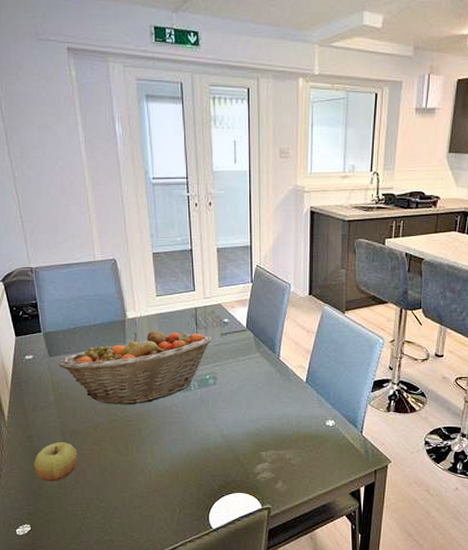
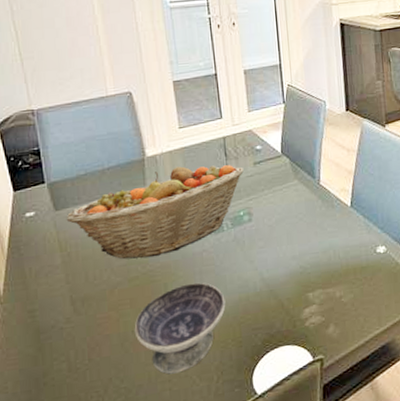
apple: present [34,442,78,482] -> none [36,312,92,365]
bowl: none [112,431,190,502] -> present [134,282,226,375]

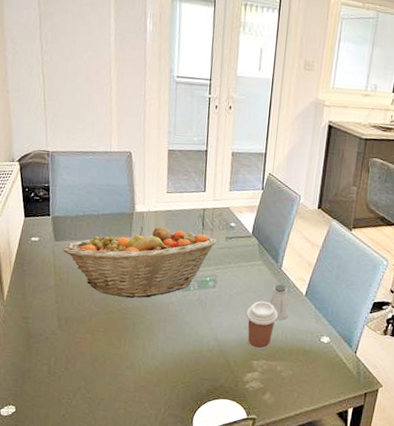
bowl: present [134,282,226,375] -> none [103,327,182,398]
coffee cup: none [291,223,326,281] -> present [246,301,278,351]
saltshaker: none [314,200,337,241] -> present [269,283,289,320]

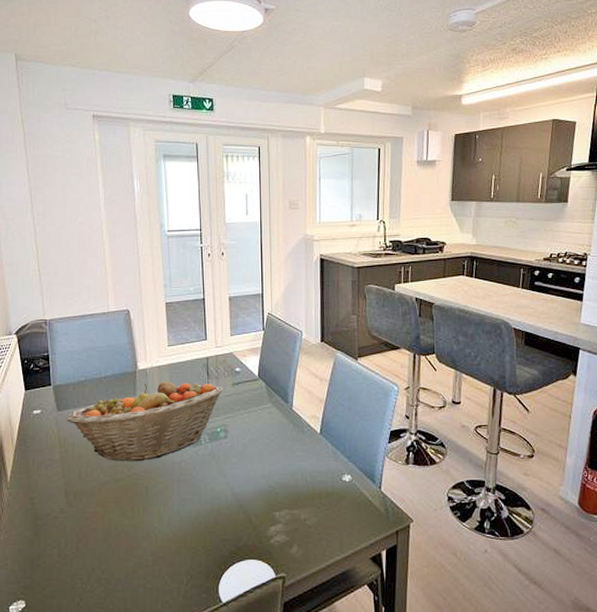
coffee cup: present [246,301,278,351] -> none [262,445,295,500]
saltshaker: present [269,283,289,320] -> none [284,424,305,464]

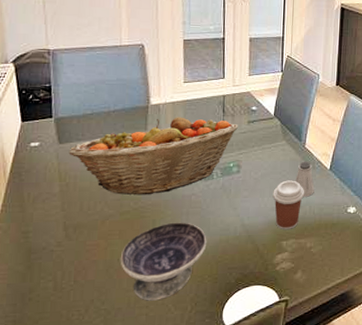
bowl: none [117,490,199,572] -> present [120,222,207,301]
coffee cup: none [262,445,295,500] -> present [273,180,304,230]
saltshaker: none [284,424,305,464] -> present [295,161,315,197]

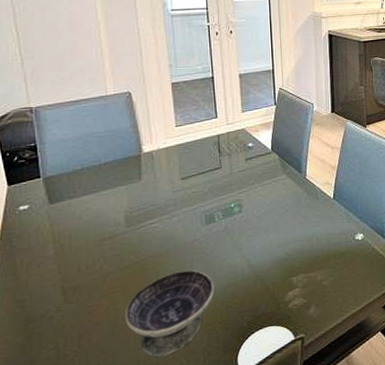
fruit basket: present [68,117,238,196] -> none [60,161,236,249]
coffee cup: present [273,180,304,230] -> none [278,213,310,266]
saltshaker: present [295,161,315,197] -> none [299,192,320,230]

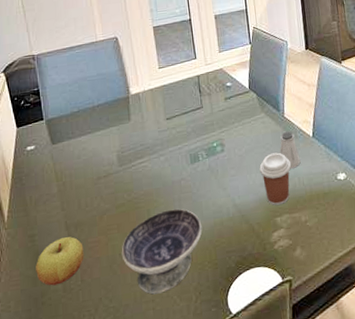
apple: none [25,301,82,353] -> present [36,237,84,286]
coffee cup: none [278,213,310,266] -> present [259,152,291,206]
saltshaker: none [299,192,320,230] -> present [279,131,301,169]

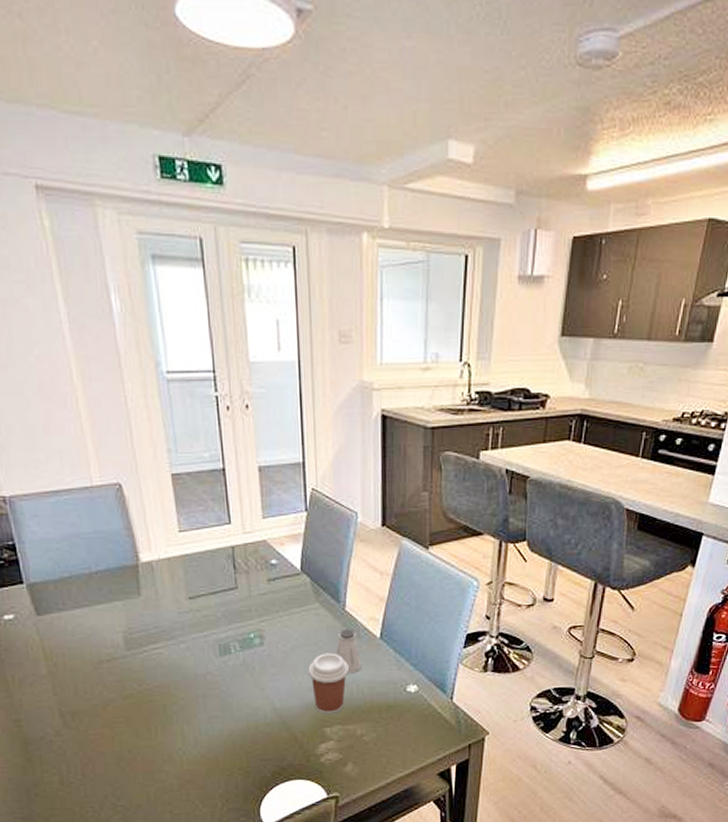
apple: present [36,237,84,286] -> none [24,726,85,777]
bowl: present [121,209,202,295] -> none [130,706,232,797]

